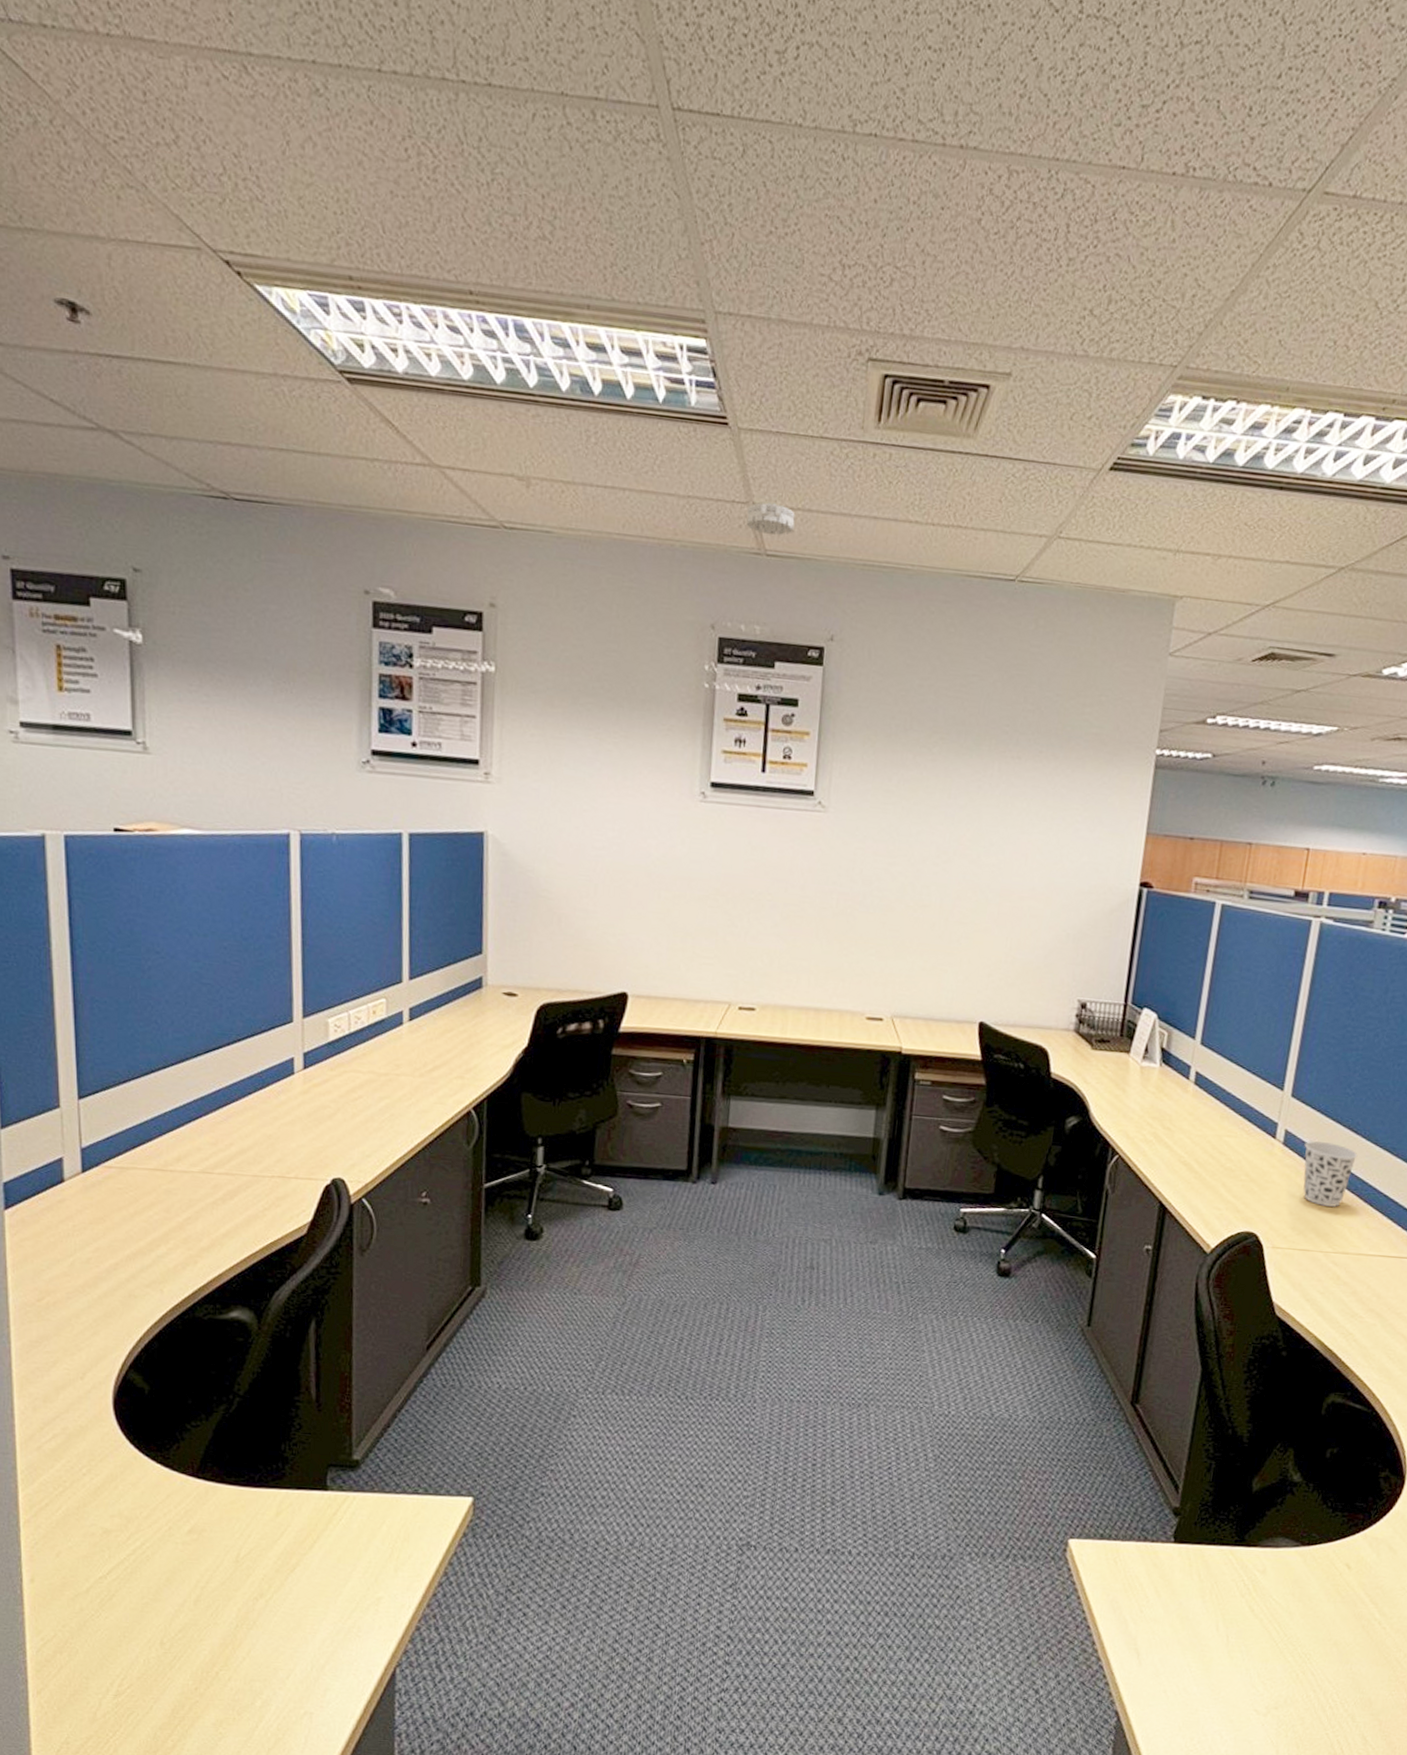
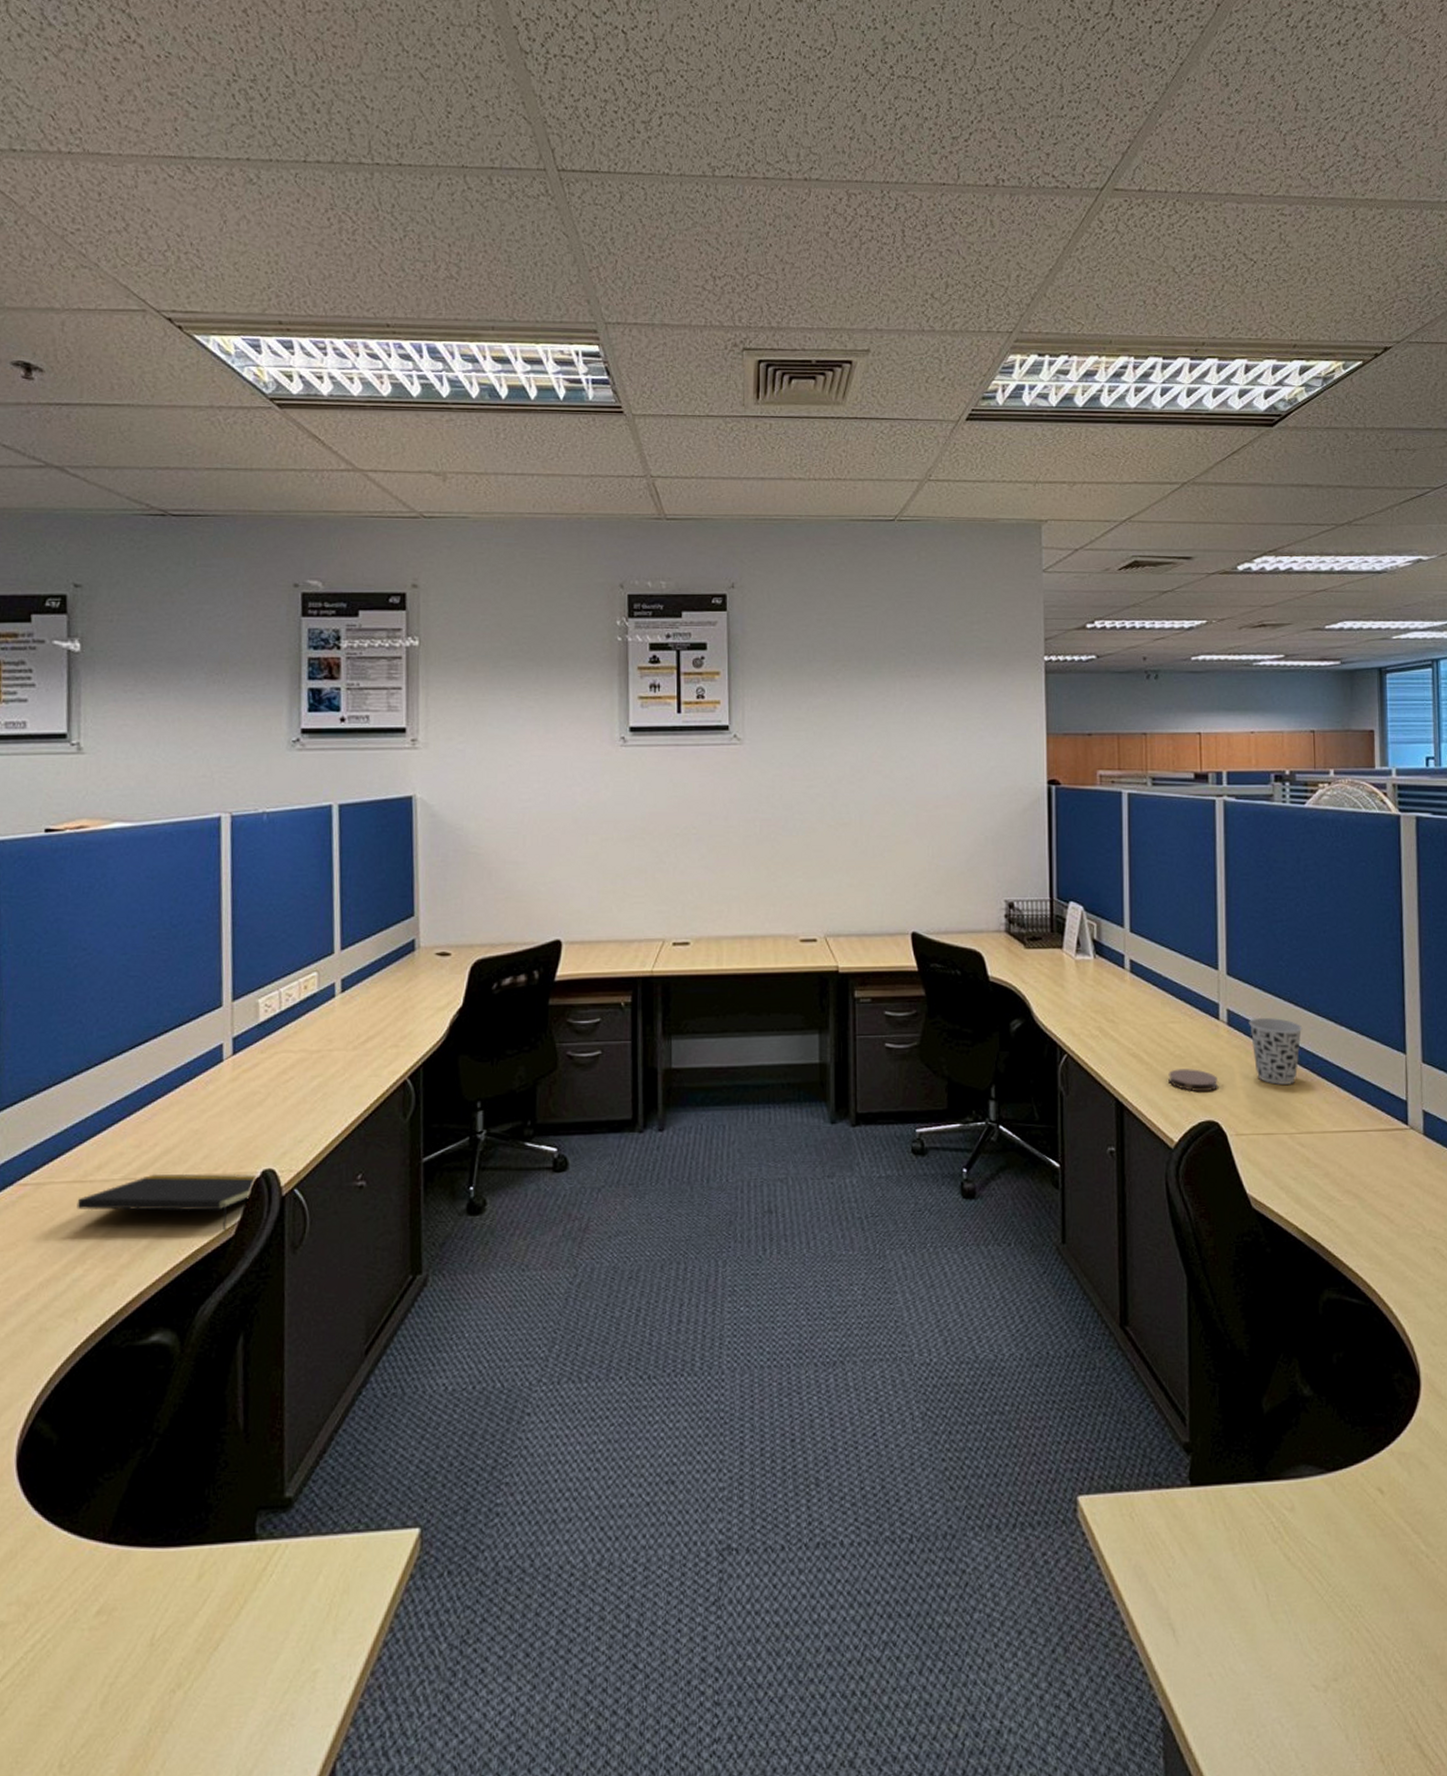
notepad: none [159,1170,351,1228] -> present [76,1173,282,1231]
smoke detector: present [746,502,796,536] -> none [646,474,690,502]
coaster: none [1215,1180,1264,1205] -> present [1168,1069,1218,1091]

